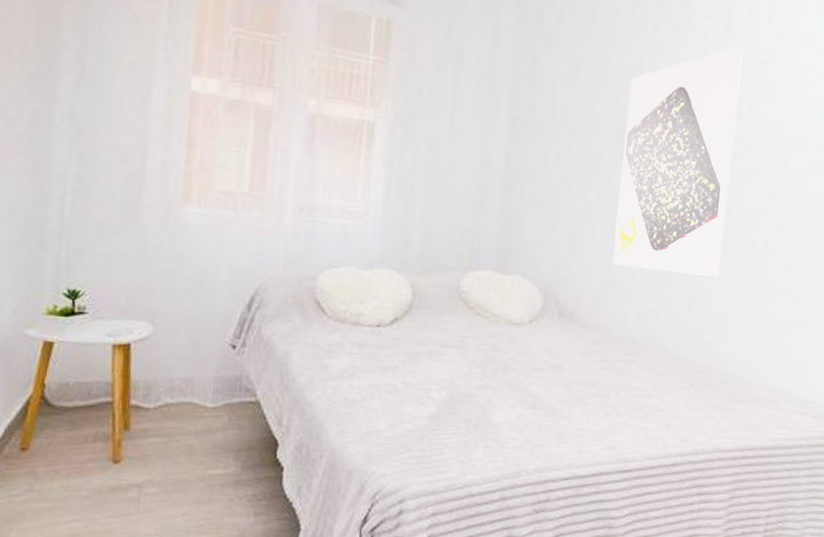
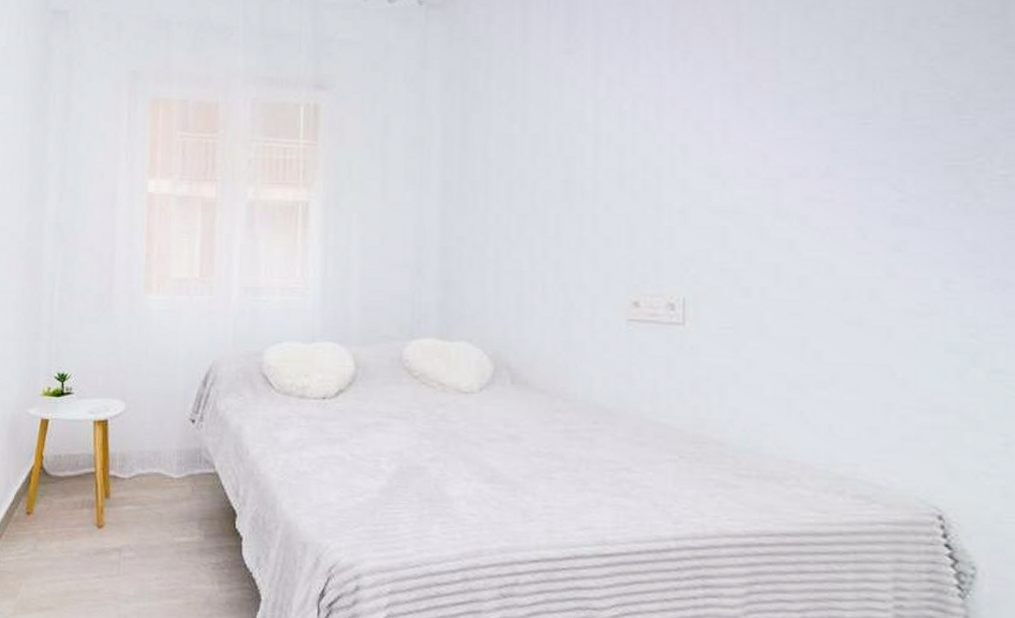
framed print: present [612,47,743,277] -> none [569,74,708,332]

